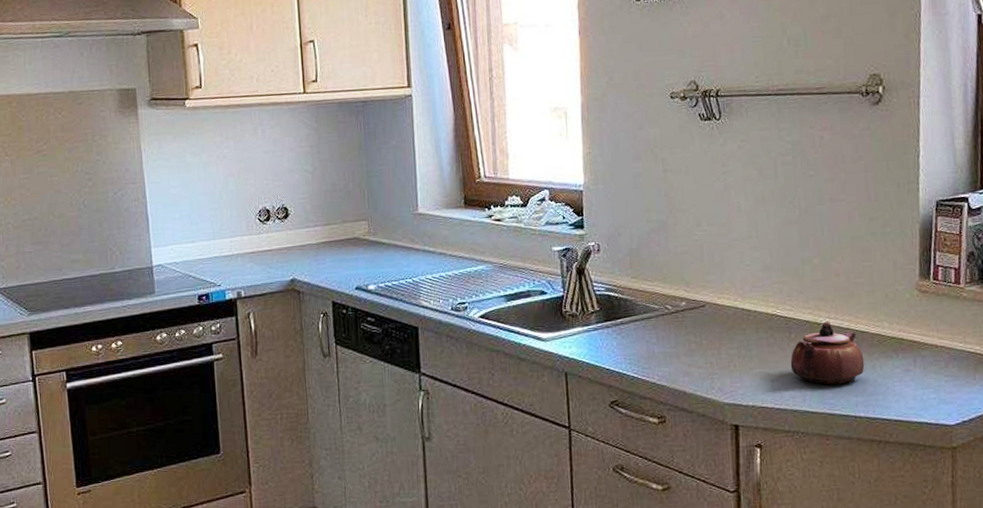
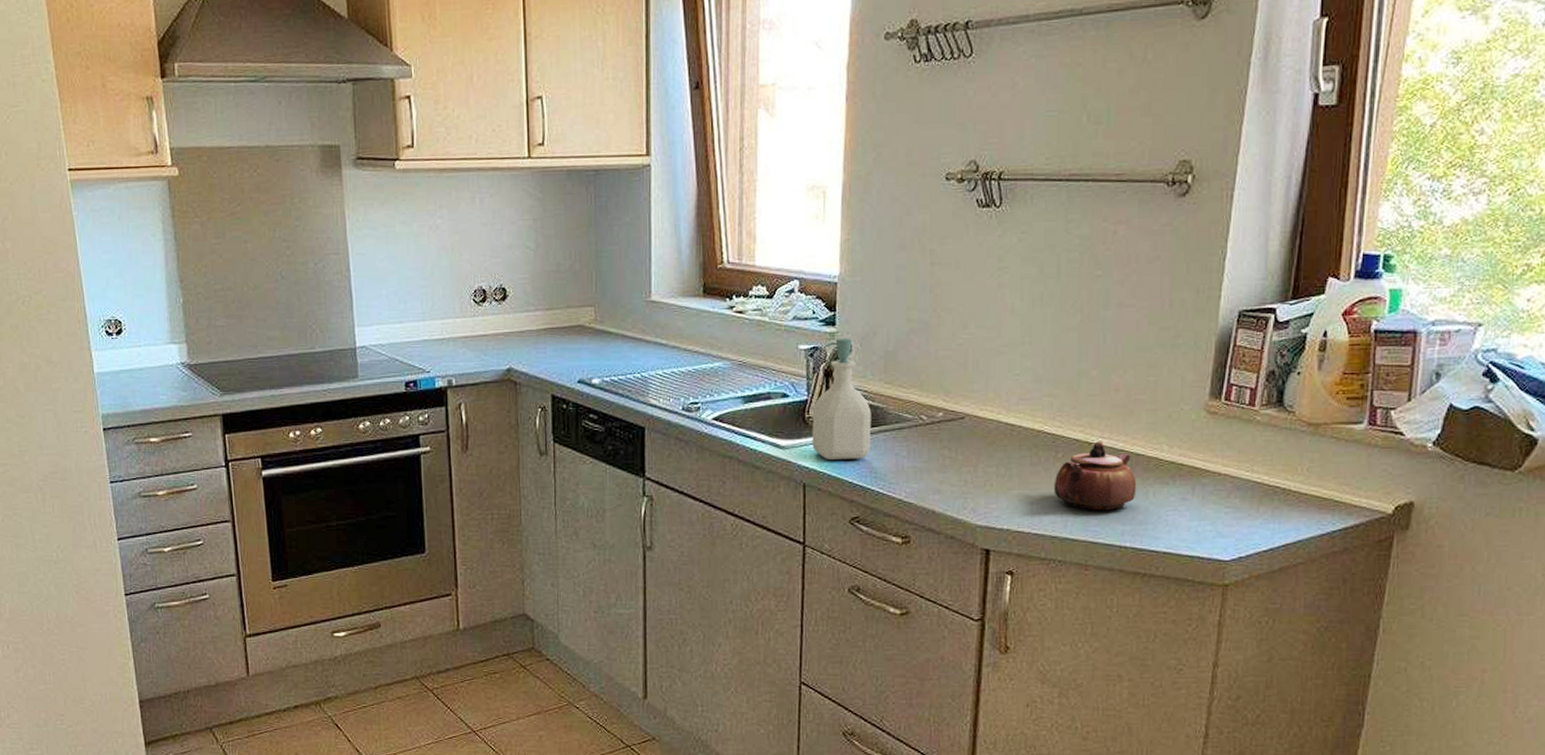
soap bottle: none [568,239,623,350] -> present [812,338,871,461]

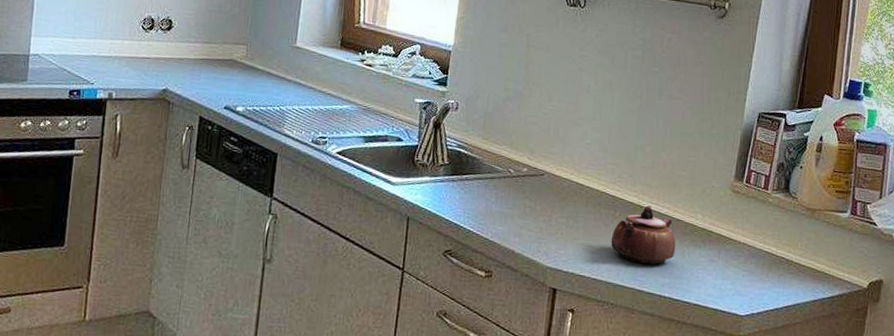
soap bottle: present [812,338,871,461] -> none [418,96,470,200]

